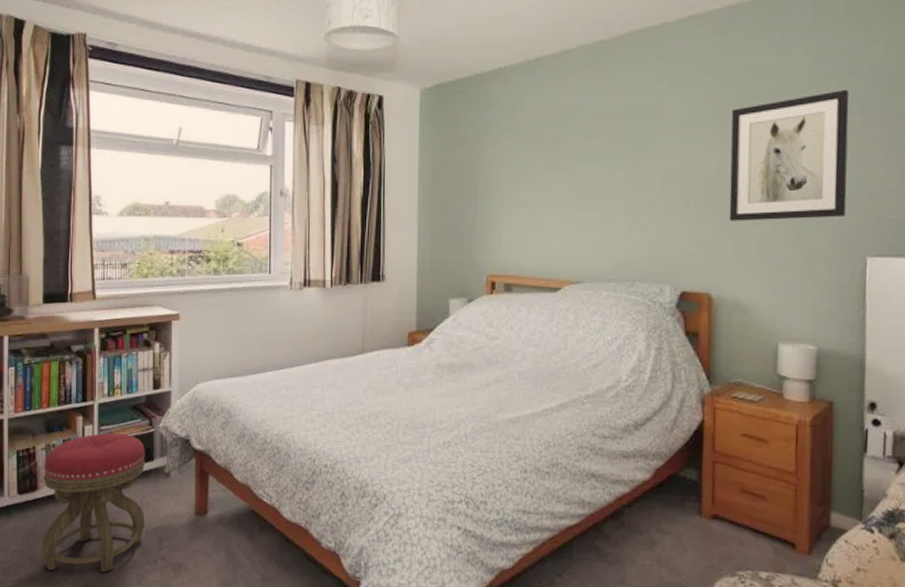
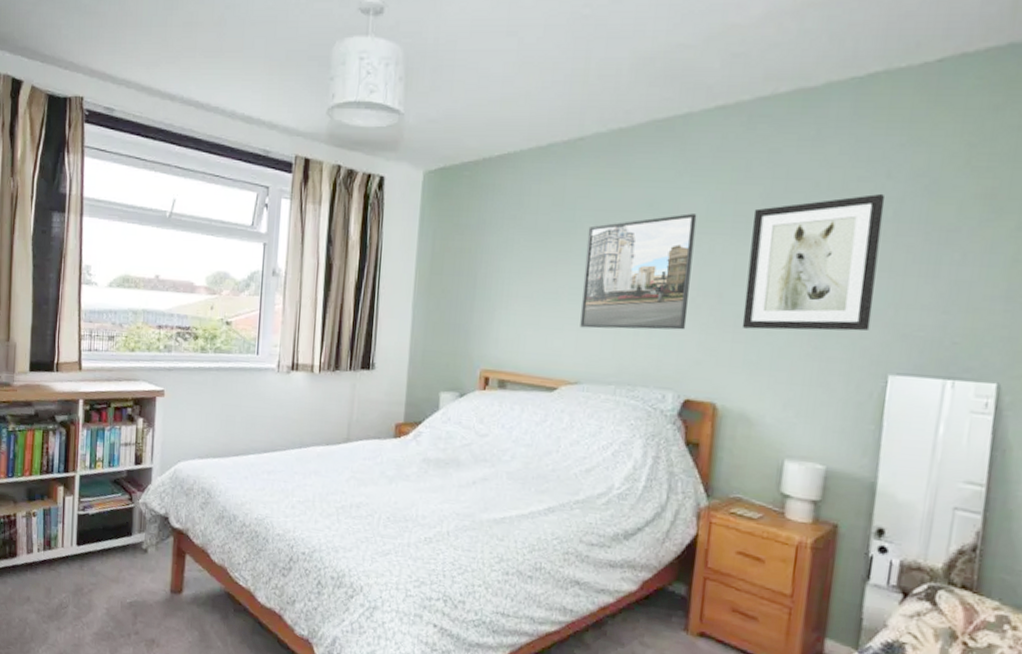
stool: present [41,433,145,572] -> none [18,505,124,642]
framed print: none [578,116,679,229] -> present [580,213,697,330]

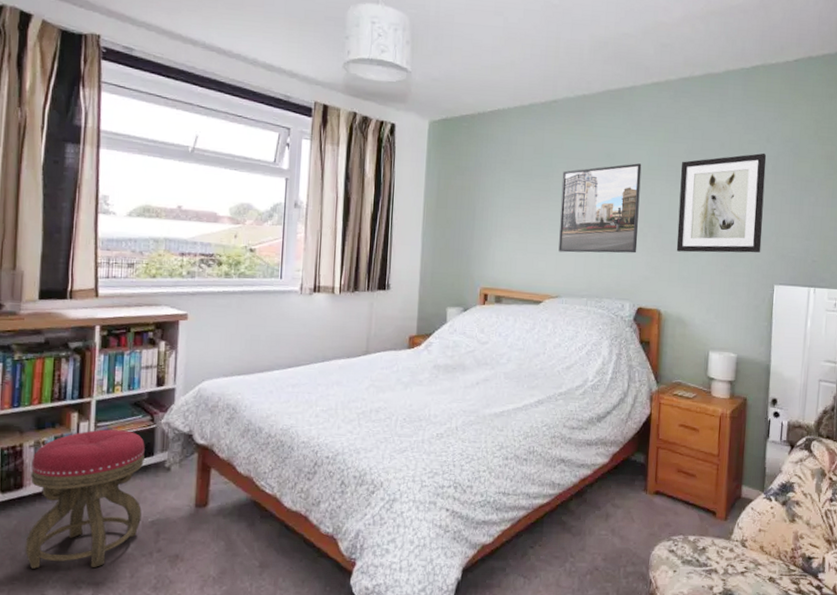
stool: none [18,505,124,642] -> present [24,429,145,569]

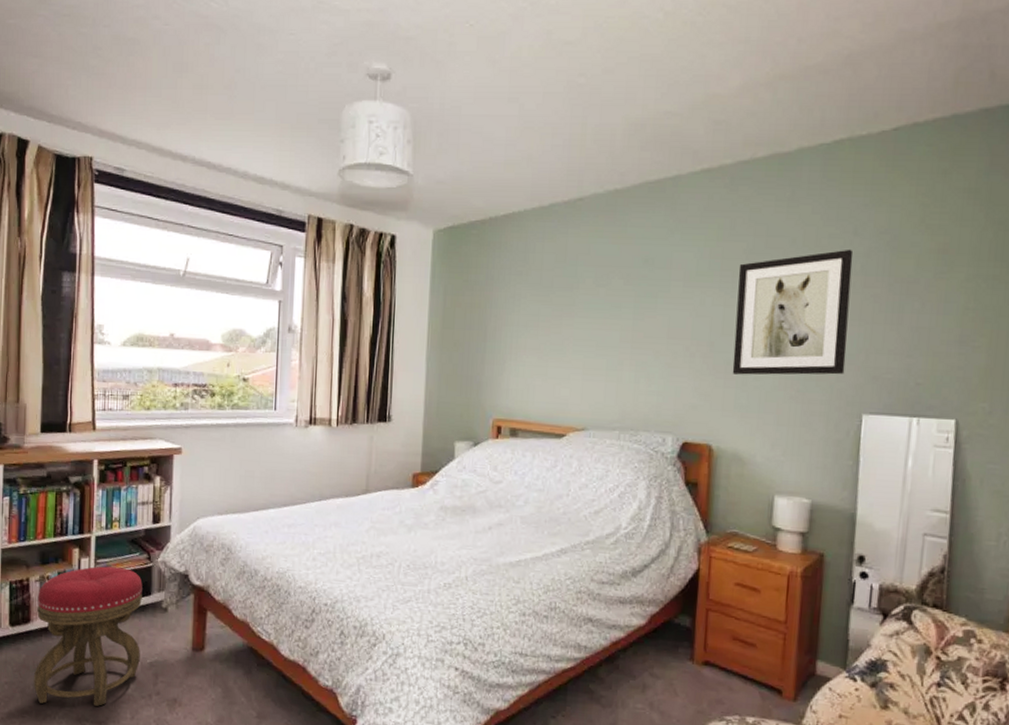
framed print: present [558,163,642,253] -> none [585,268,688,378]

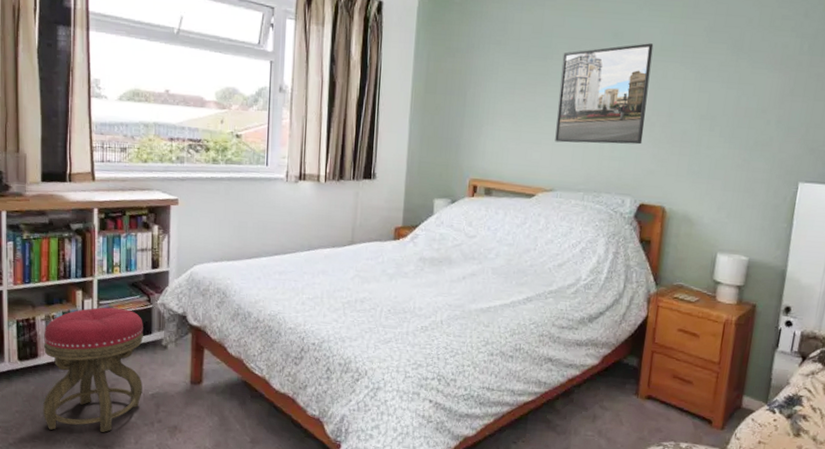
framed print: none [585,268,688,378] -> present [555,43,654,145]
wall art: present [732,249,854,375] -> none [687,30,803,146]

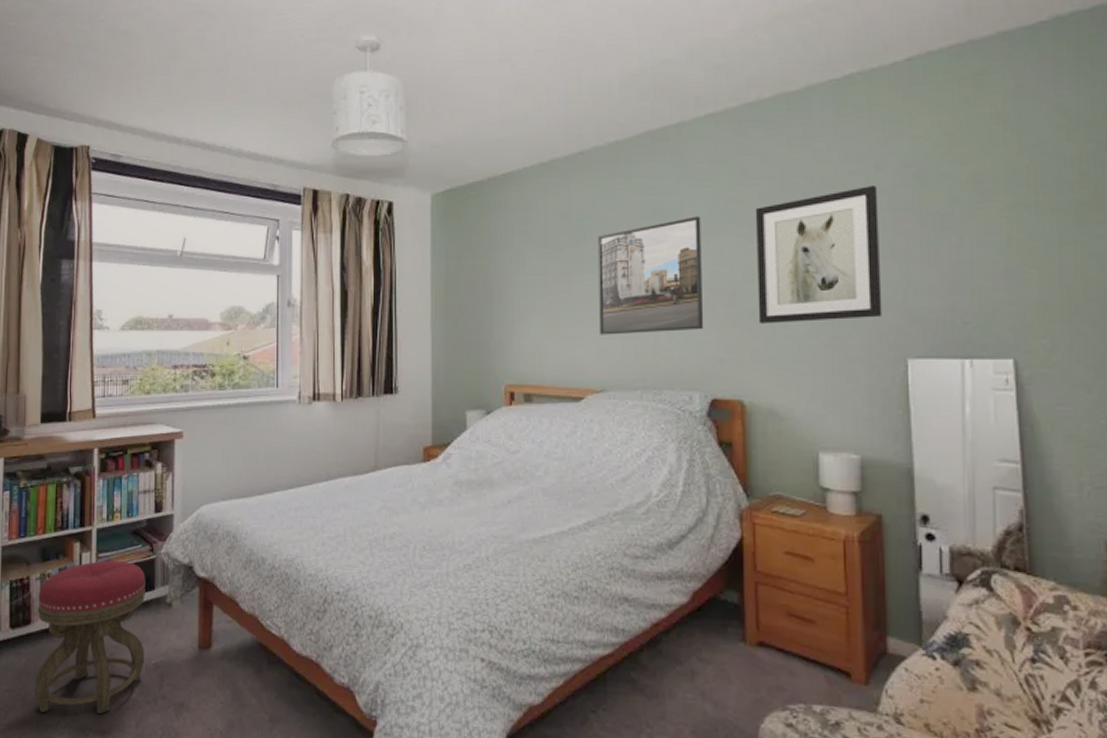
wall art: none [687,30,803,146] -> present [755,184,882,324]

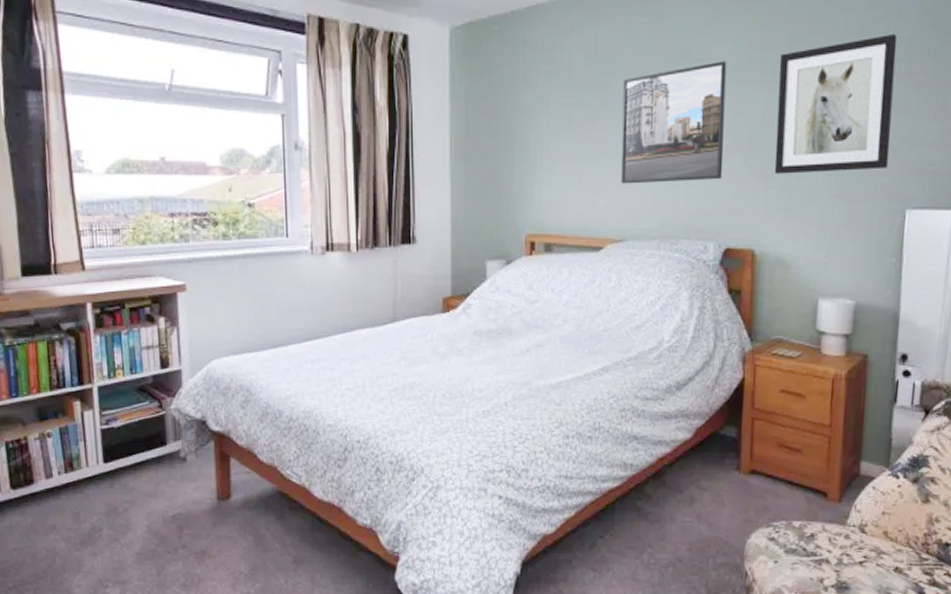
stool: present [34,560,146,714] -> none [39,418,161,567]

